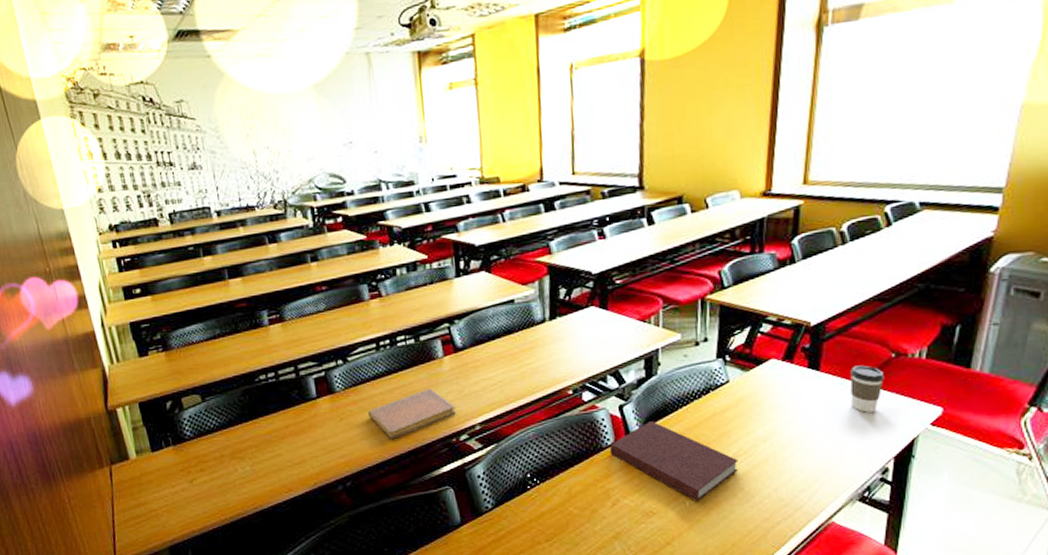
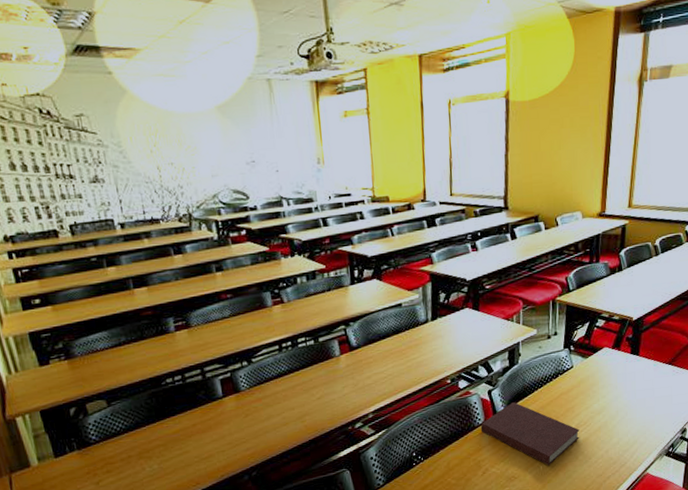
notebook: present [368,388,456,439] -> none [272,383,351,431]
coffee cup: present [850,365,885,413] -> none [660,350,684,387]

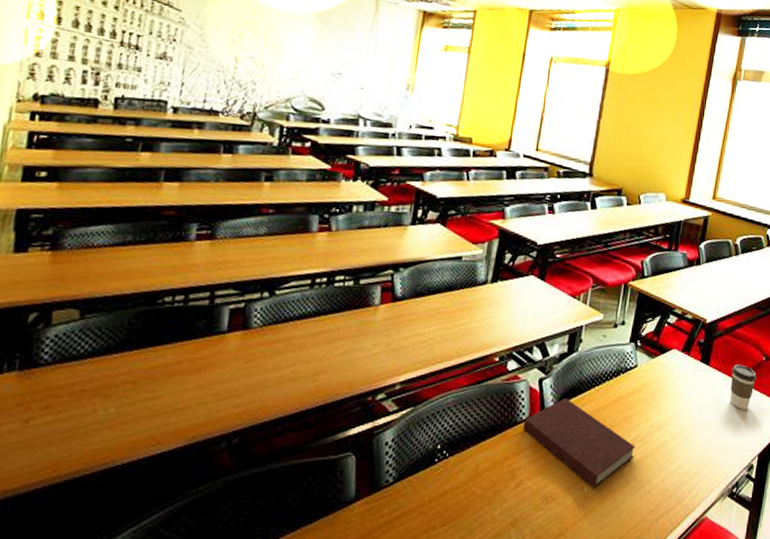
coffee cup: none [660,350,684,387] -> present [730,364,757,410]

